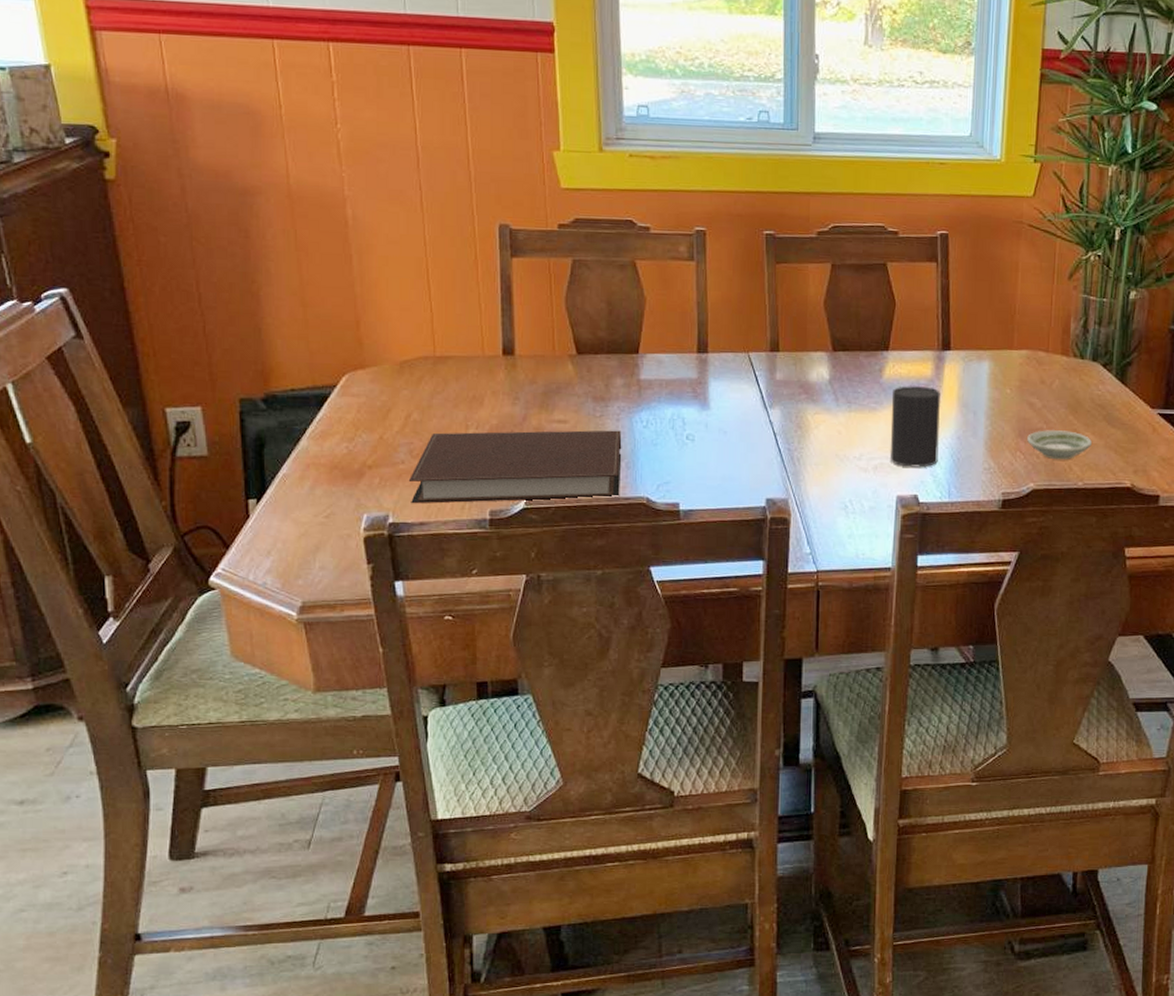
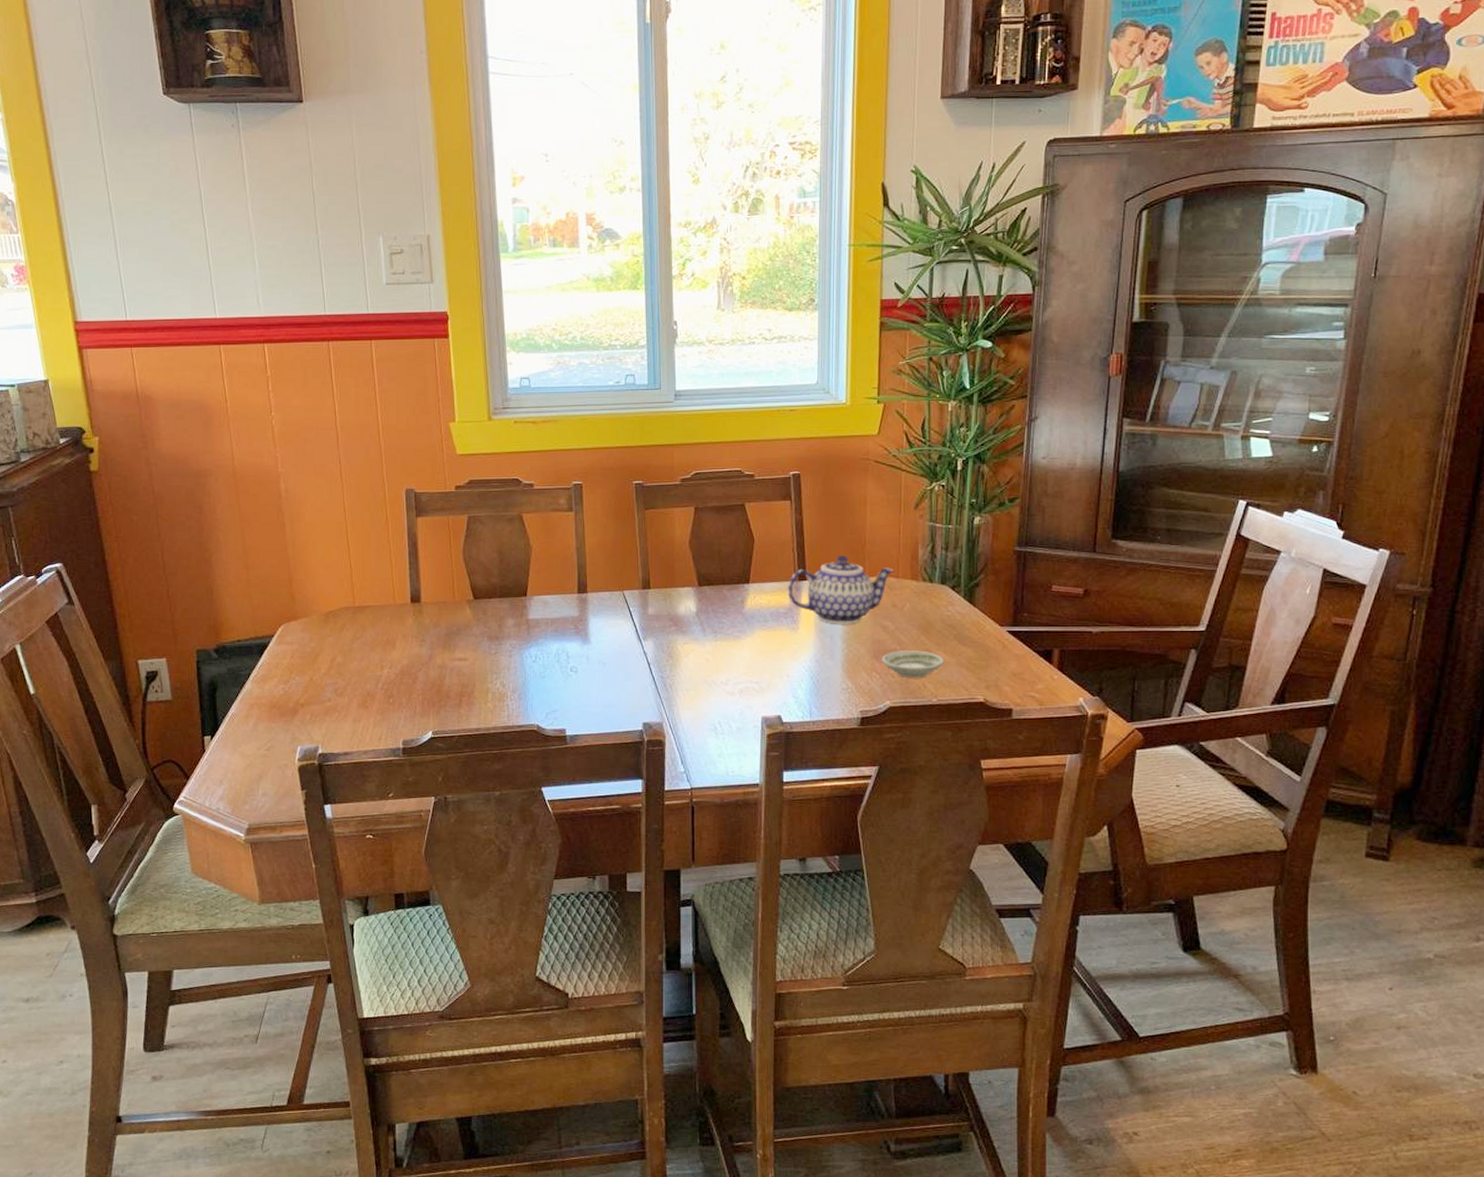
notebook: present [408,430,622,504] -> none [334,665,515,737]
cup: present [891,386,941,468] -> none [753,615,800,690]
teapot: none [929,324,1045,401] -> present [787,555,895,625]

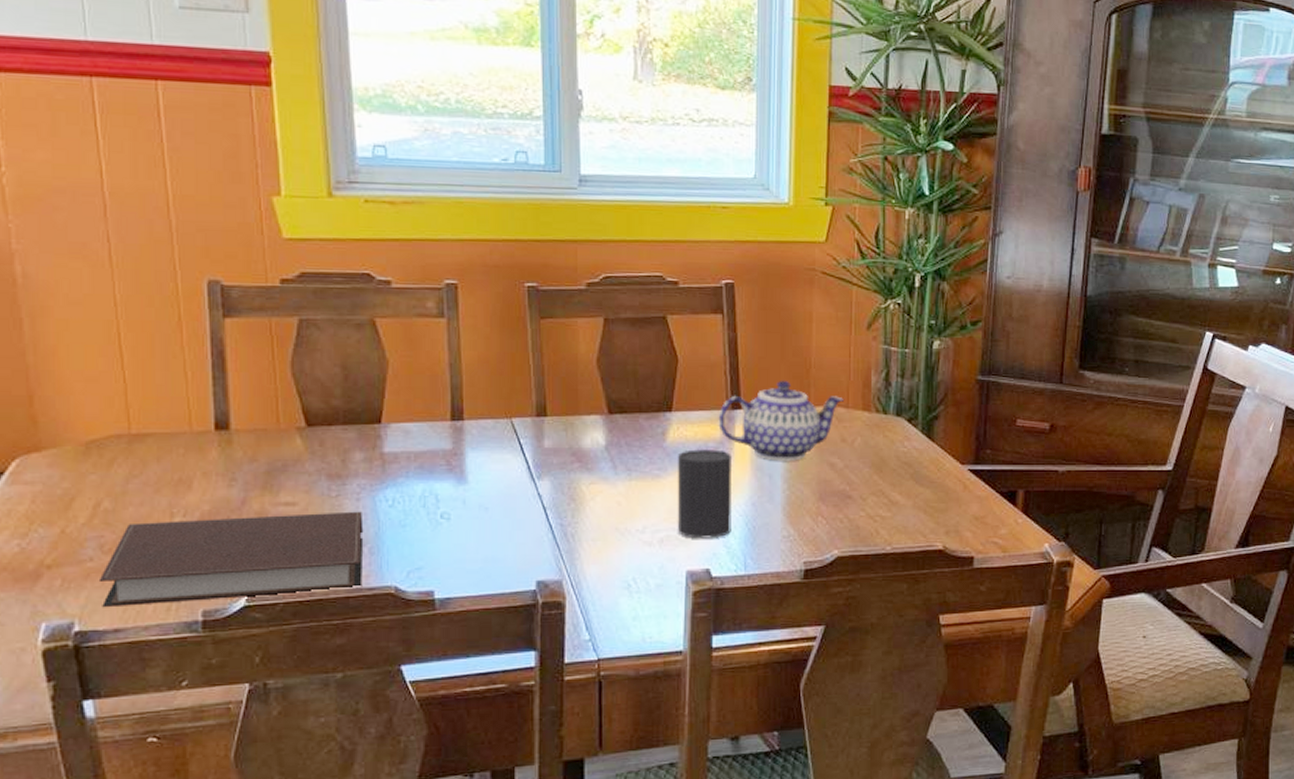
notebook: none [334,665,515,737] -> present [98,511,364,608]
cup: none [753,615,800,690] -> present [677,449,733,539]
saucer: present [882,649,944,679] -> none [829,490,899,524]

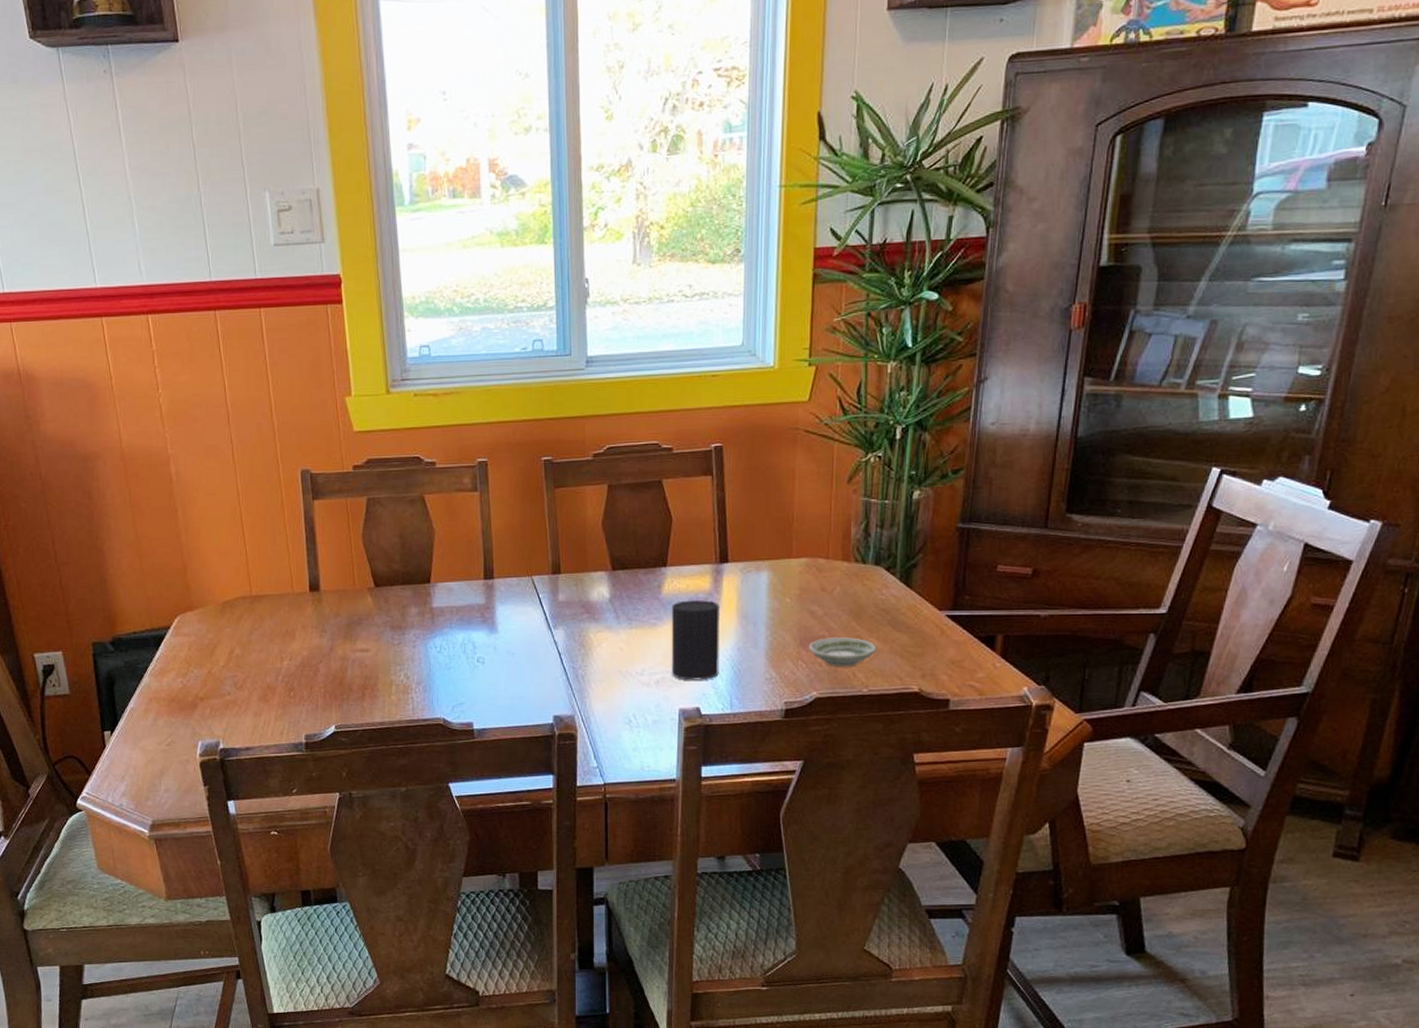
notebook: present [98,511,364,608] -> none [234,656,419,731]
teapot: present [718,380,845,462] -> none [708,534,825,611]
saucer: none [829,490,899,524] -> present [809,636,876,667]

